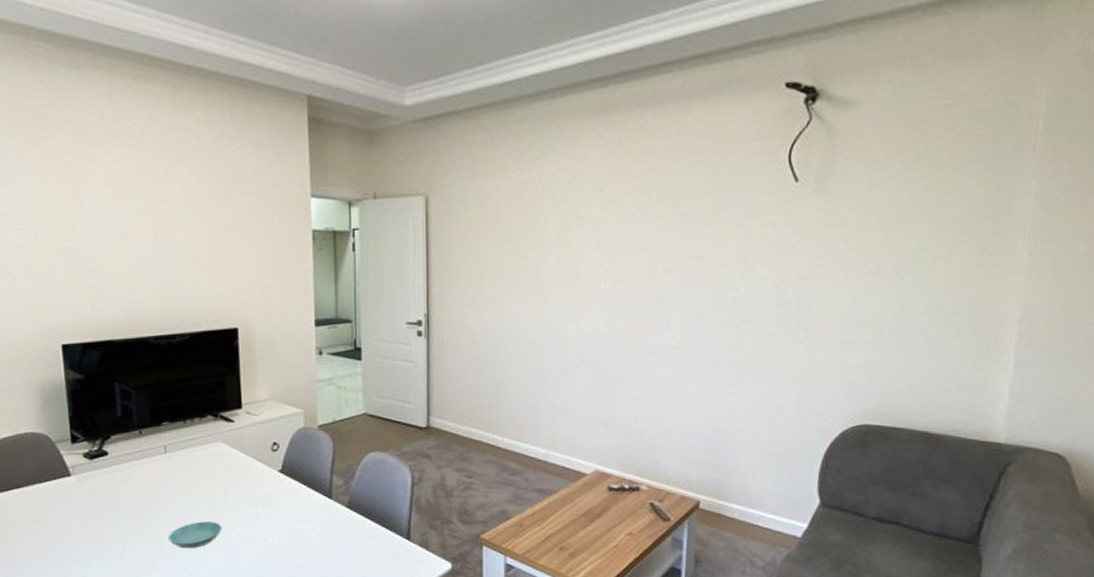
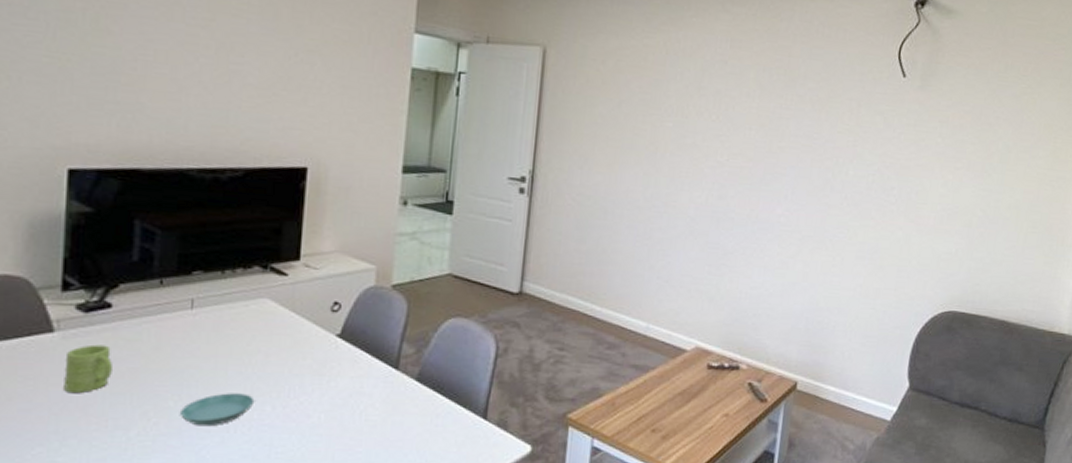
mug: none [81,485,116,524] -> present [64,344,112,394]

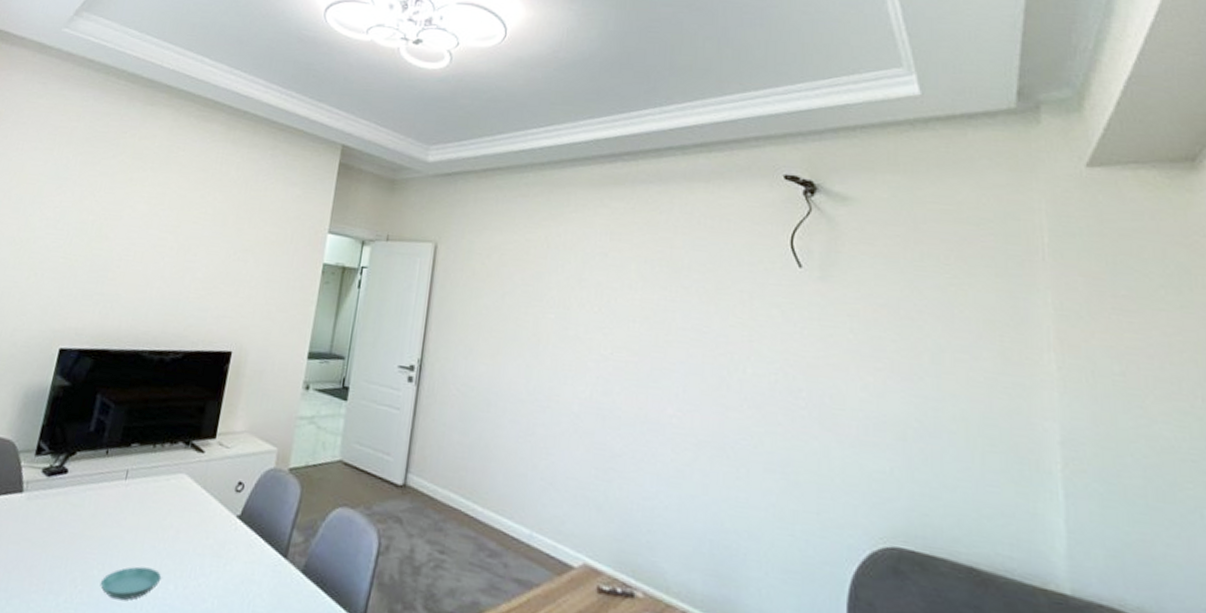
mug: present [64,344,112,394] -> none [19,507,60,554]

